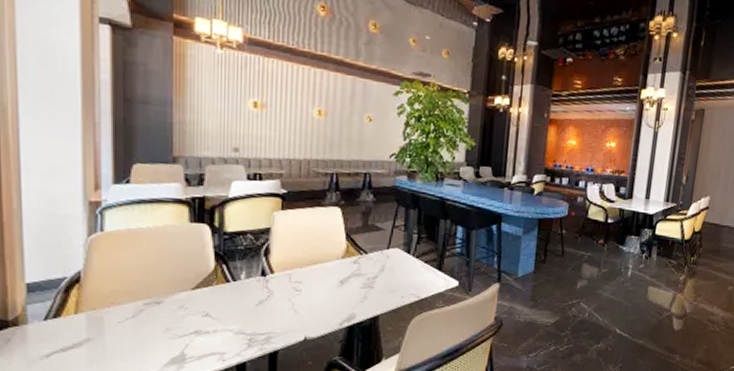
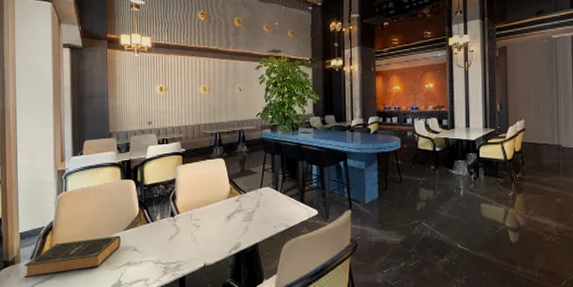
book: none [34,295,186,344] -> present [24,235,121,277]

